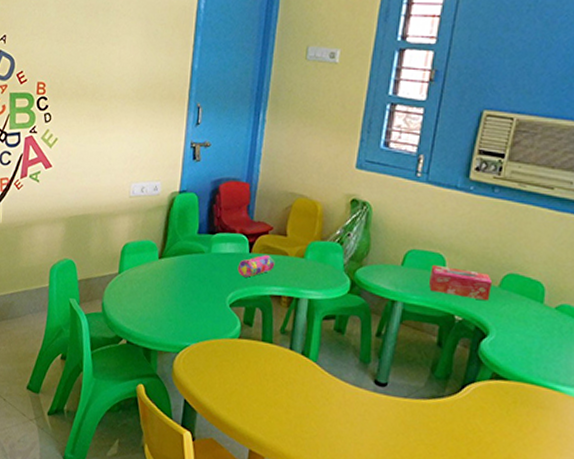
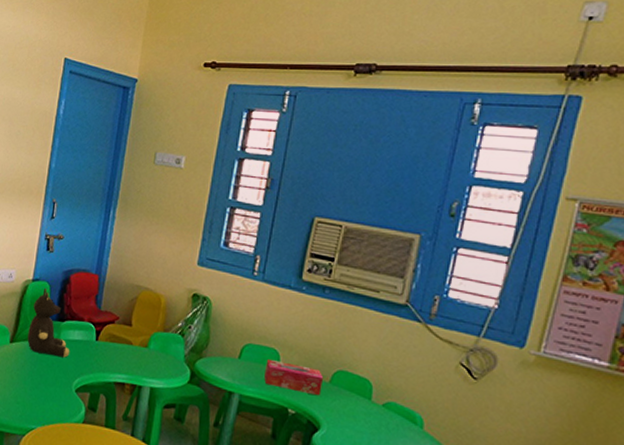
teddy bear: none [177,199,223,272] -> present [27,287,70,358]
pencil case: present [237,254,275,277] -> none [84,342,120,364]

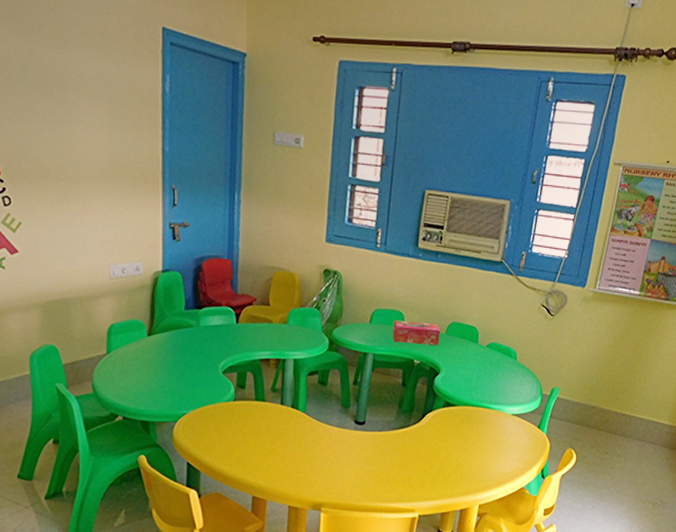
teddy bear: present [27,287,70,358] -> none [165,277,212,343]

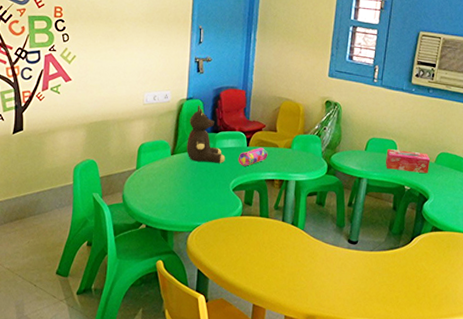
teddy bear: none [165,277,212,343] -> present [187,105,226,163]
pencil case: none [226,323,261,346] -> present [238,147,268,166]

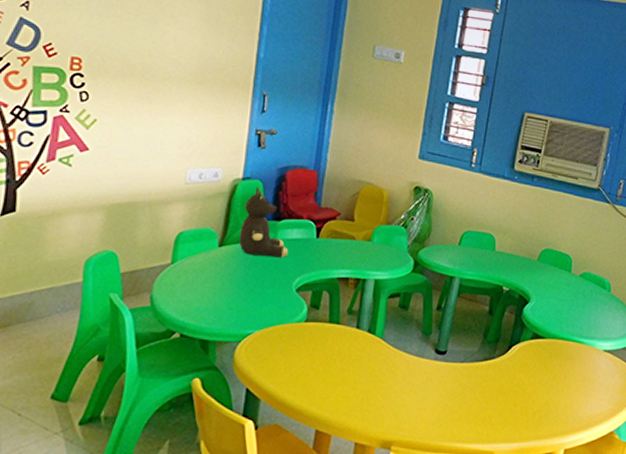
pencil case: present [238,147,268,166] -> none [304,238,342,262]
tissue box: present [386,148,431,174] -> none [482,243,533,273]

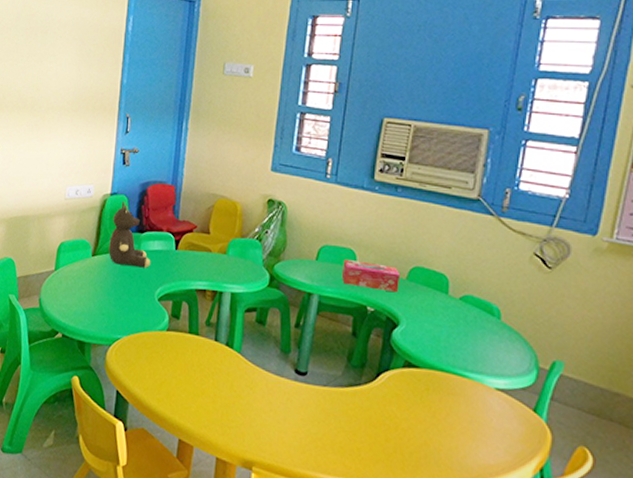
tissue box: none [482,243,533,273] -> present [342,258,401,293]

